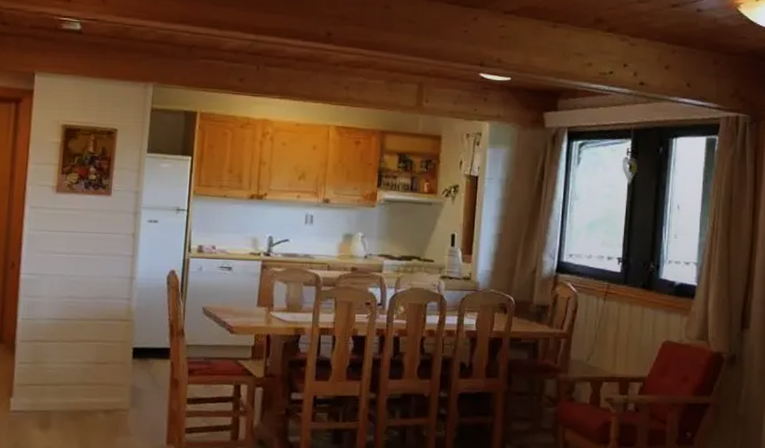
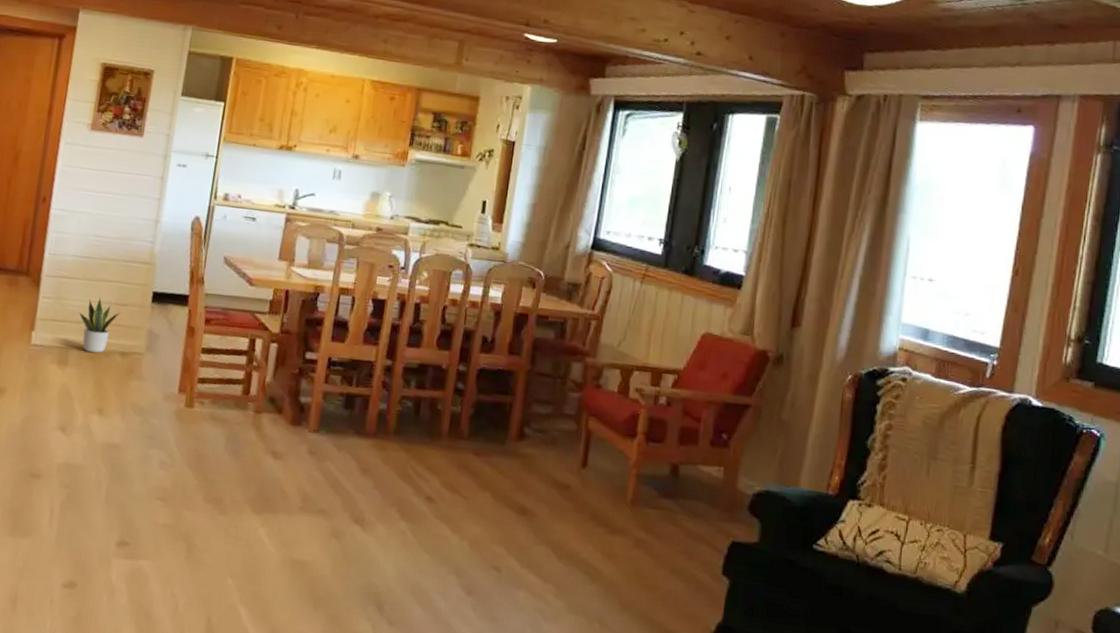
potted plant: none [58,358,102,414] -> present [79,297,121,353]

